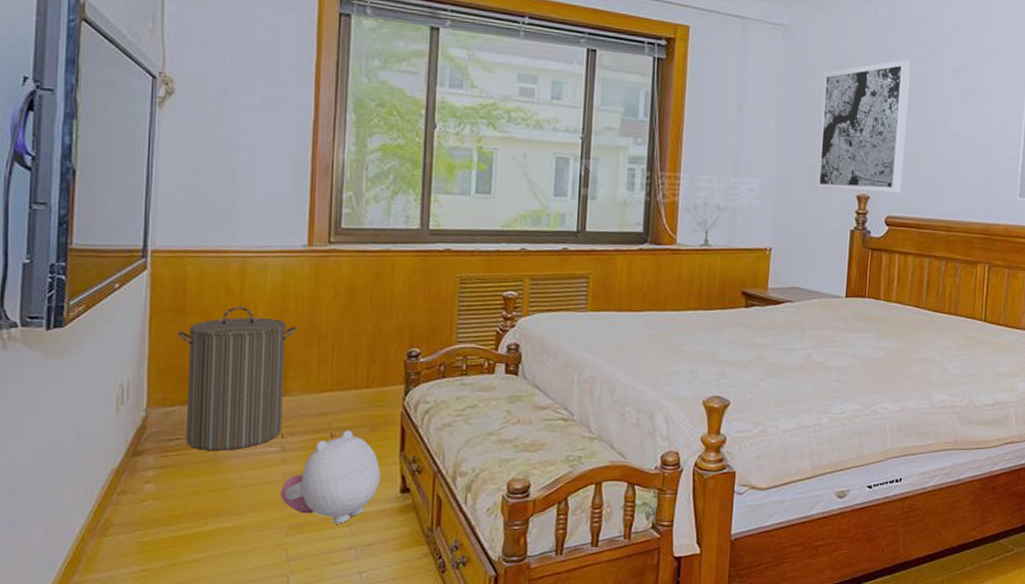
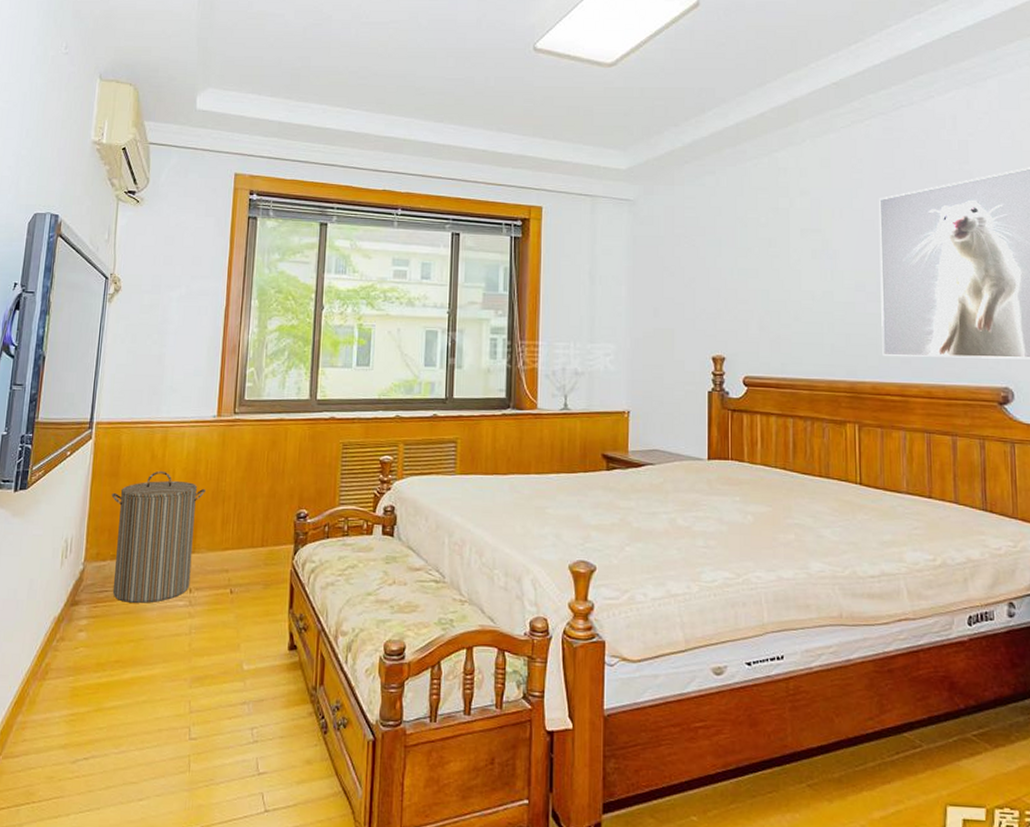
plush toy: present [281,430,381,524] -> none [187,586,272,678]
wall art: present [816,59,911,193] -> none [670,224,758,353]

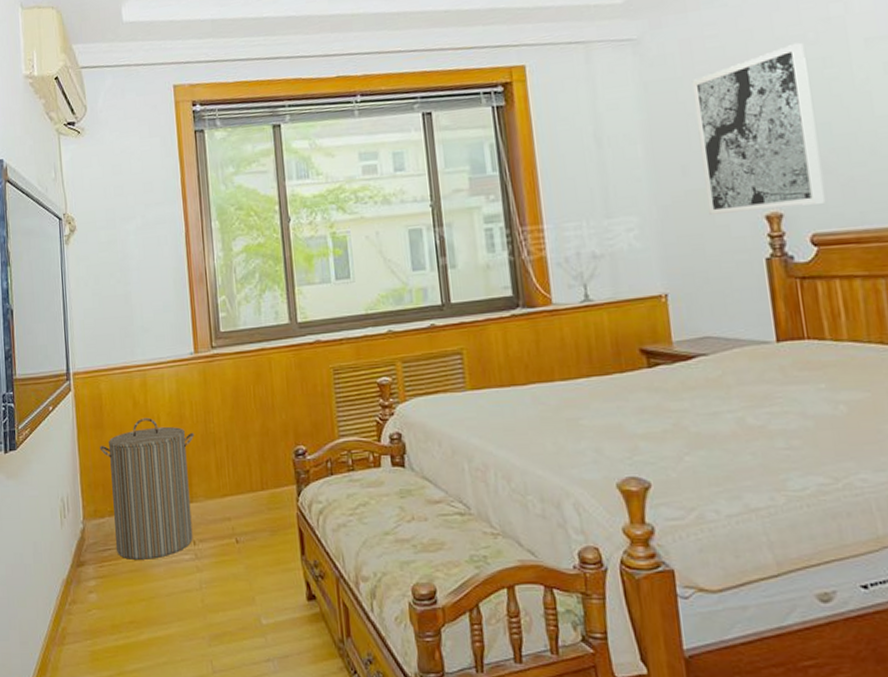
wall art: none [670,224,758,353] -> present [692,42,826,215]

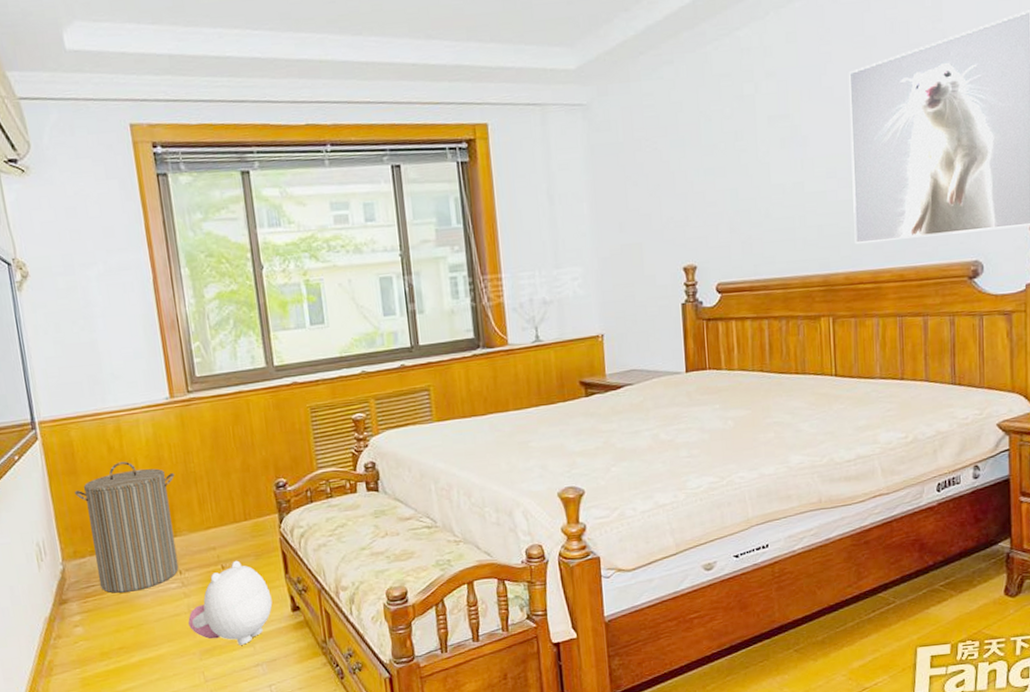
plush toy: none [199,534,287,634] -> present [188,560,273,645]
wall art: present [692,42,826,215] -> none [631,116,730,266]

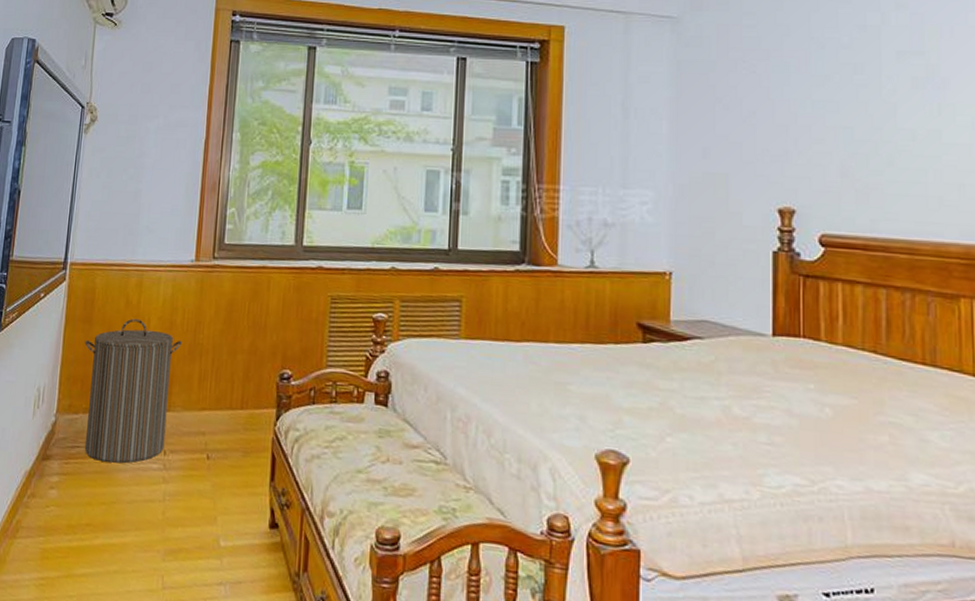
plush toy: present [188,560,273,645] -> none [160,452,251,555]

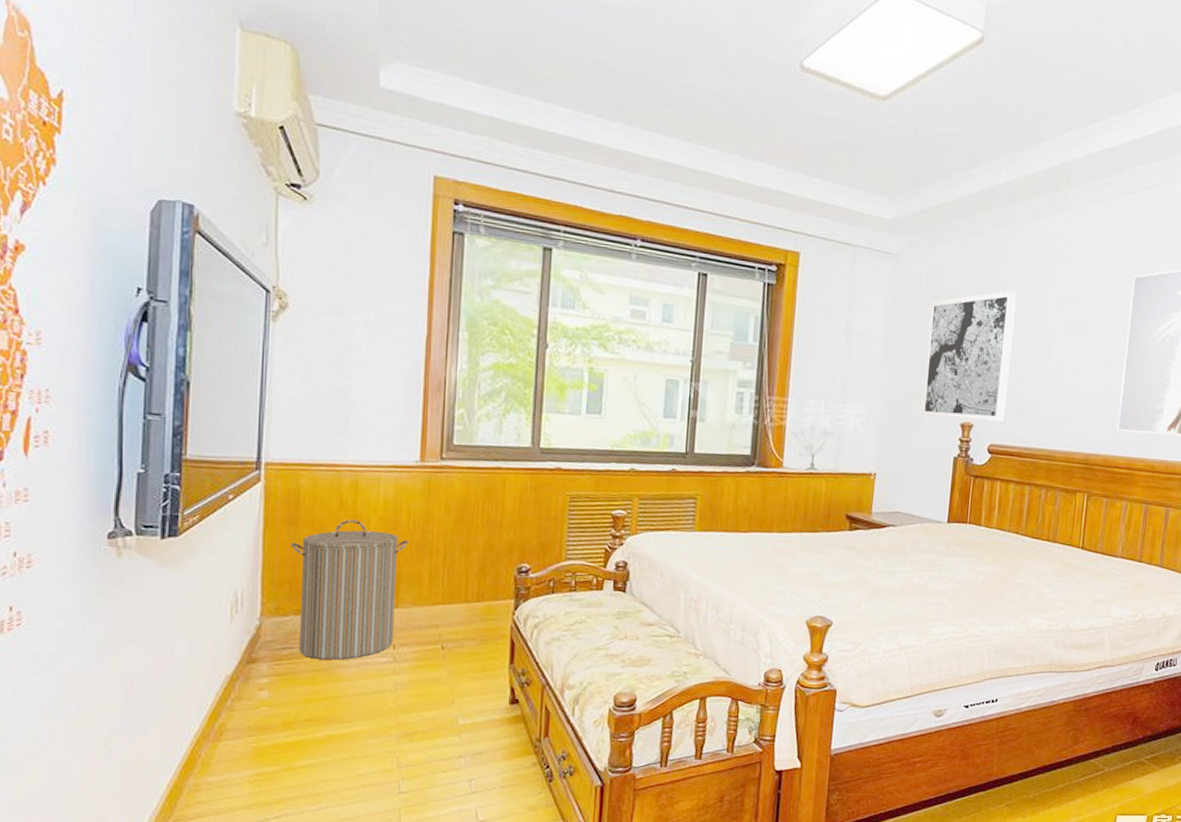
wall art: none [724,45,839,206] -> present [921,290,1017,422]

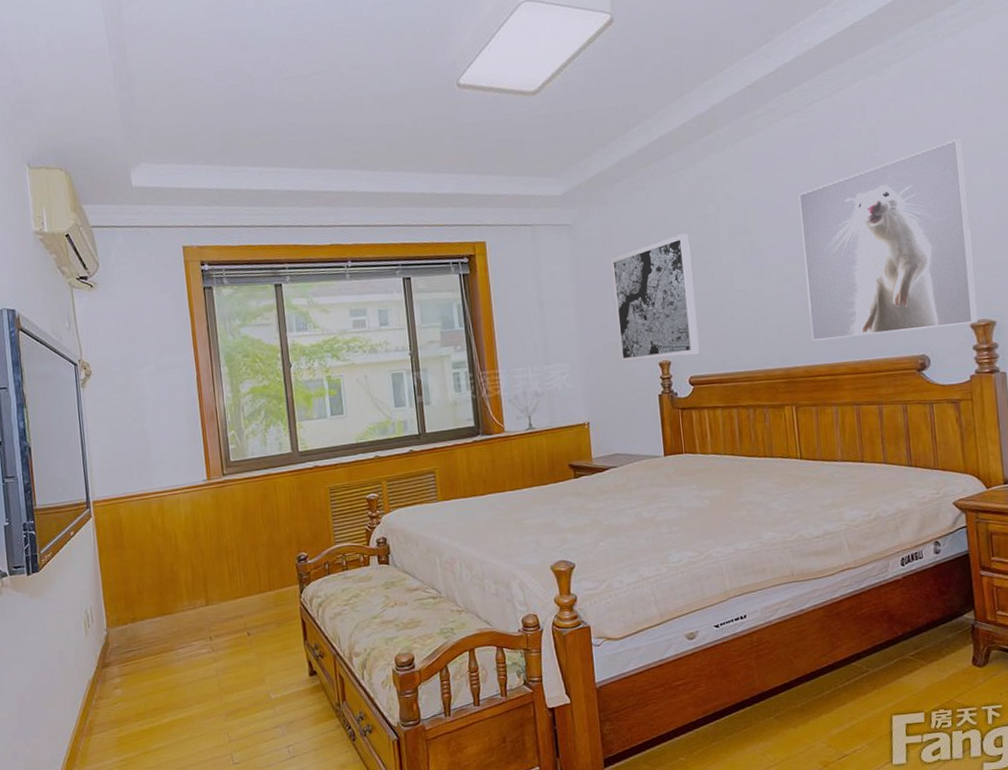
laundry hamper: present [290,519,408,660] -> none [120,536,209,658]

